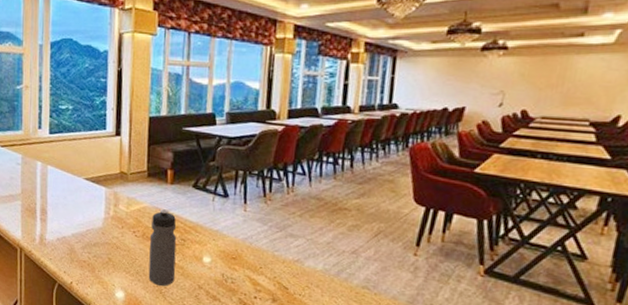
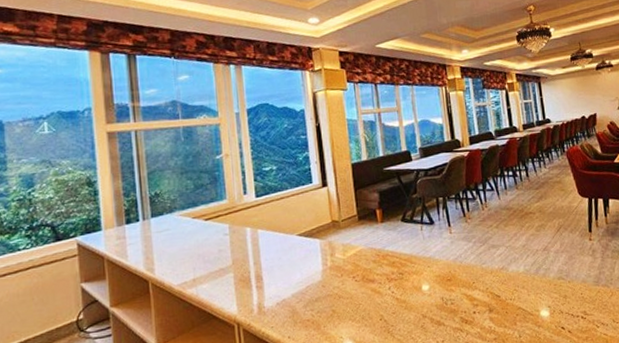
water bottle: present [148,209,177,286] -> none [369,248,400,325]

